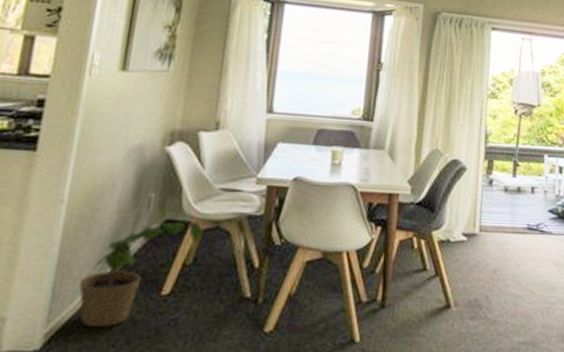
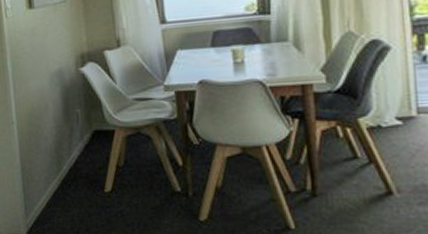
potted plant: present [78,219,203,327] -> none [41,128,127,218]

